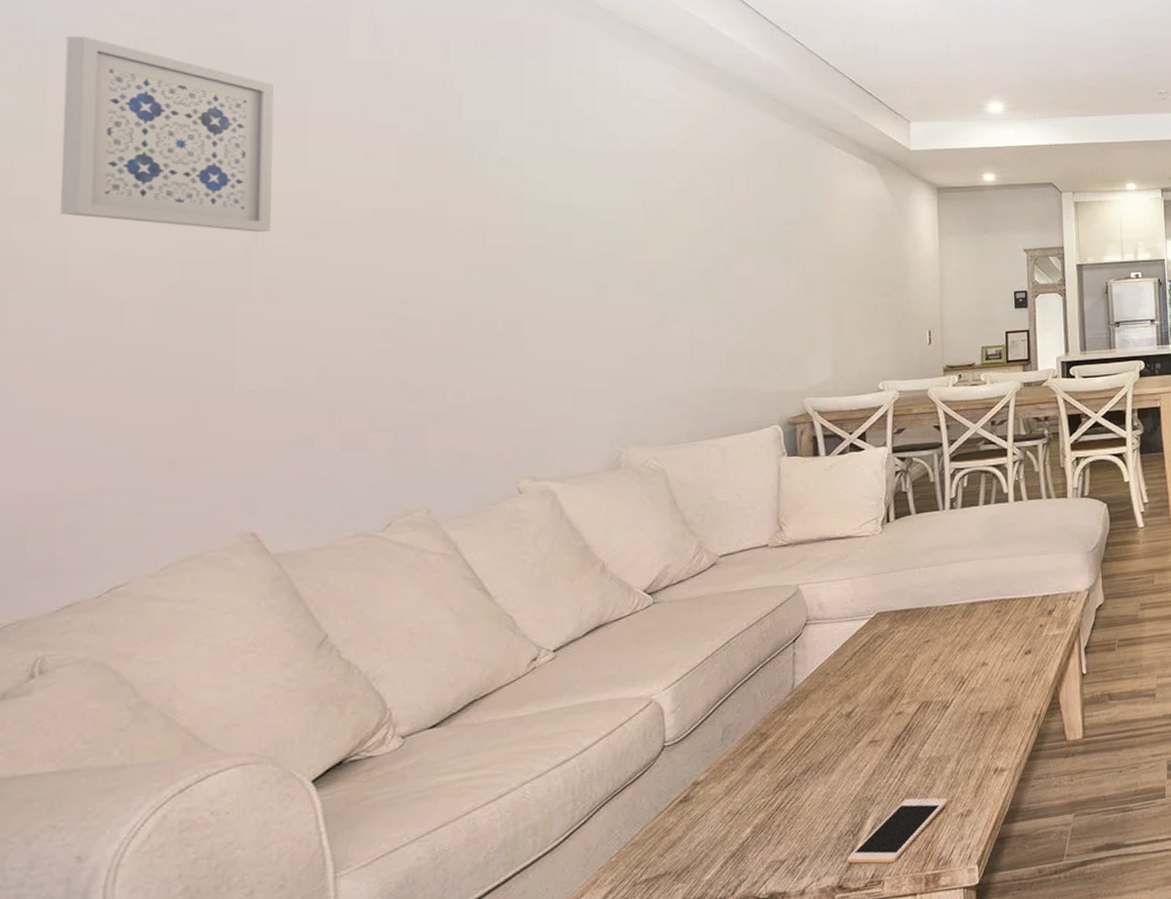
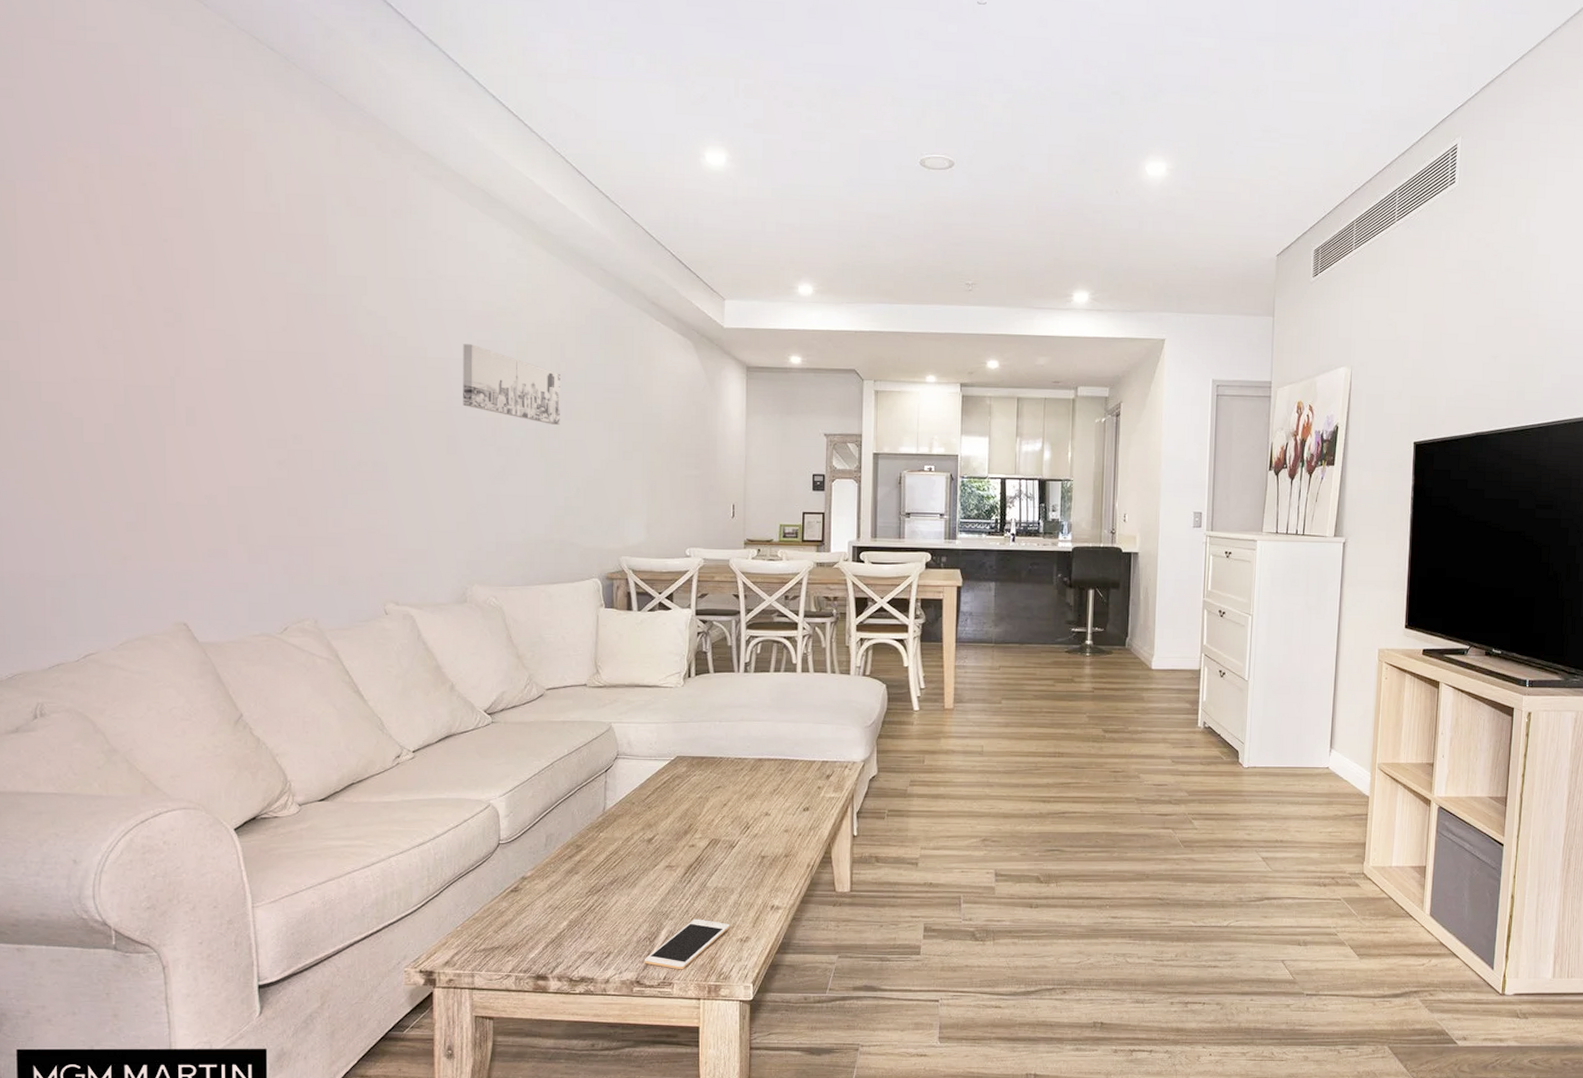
wall art: present [60,36,274,232] -> none [29,178,189,365]
wall art: none [615,185,730,264] -> present [463,344,560,426]

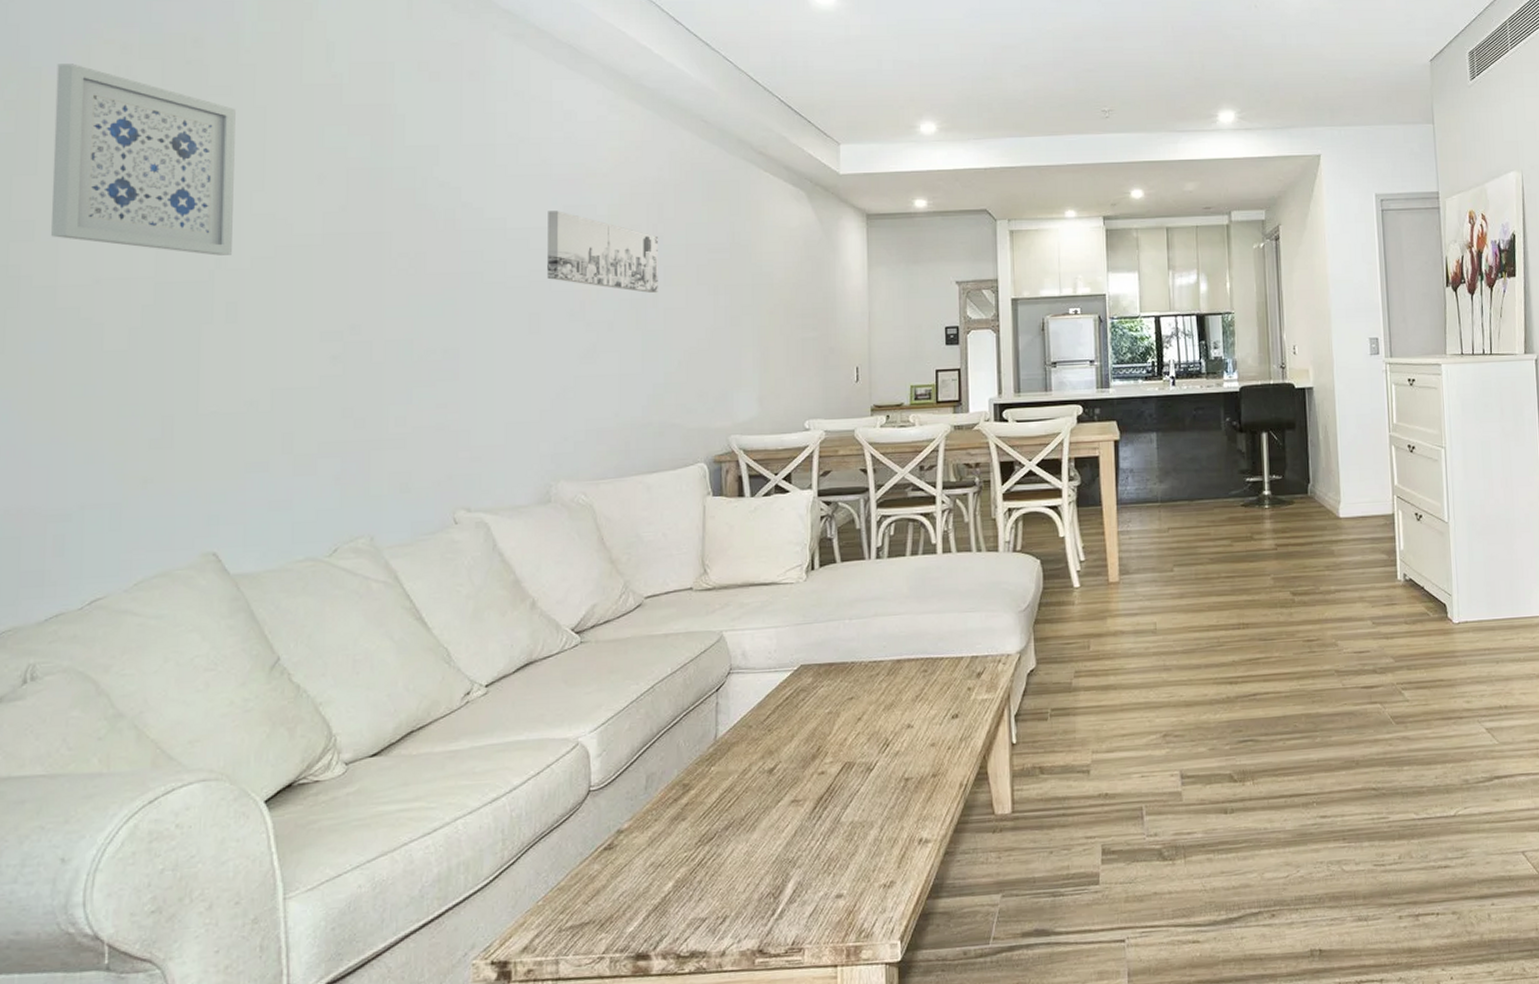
wall art: none [29,178,189,365] -> present [51,63,236,256]
cell phone: present [644,919,731,970] -> none [767,863,871,931]

